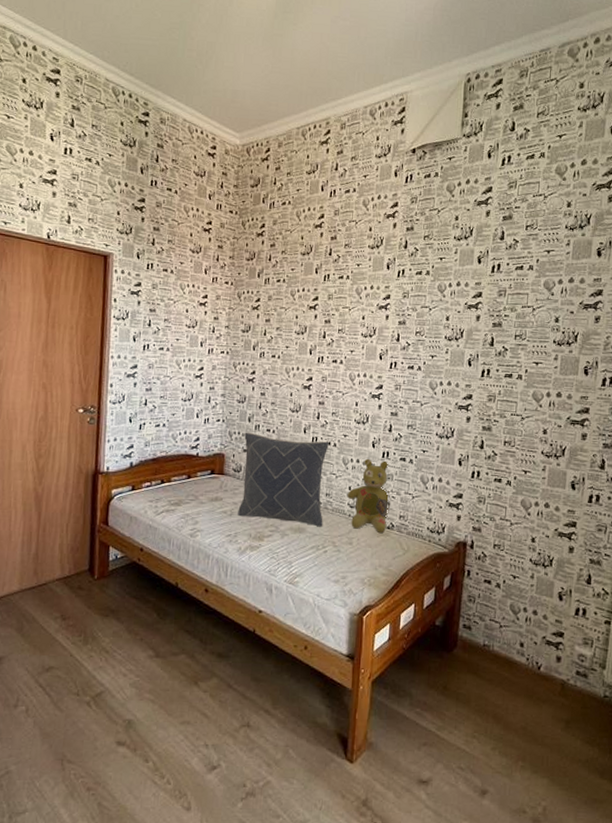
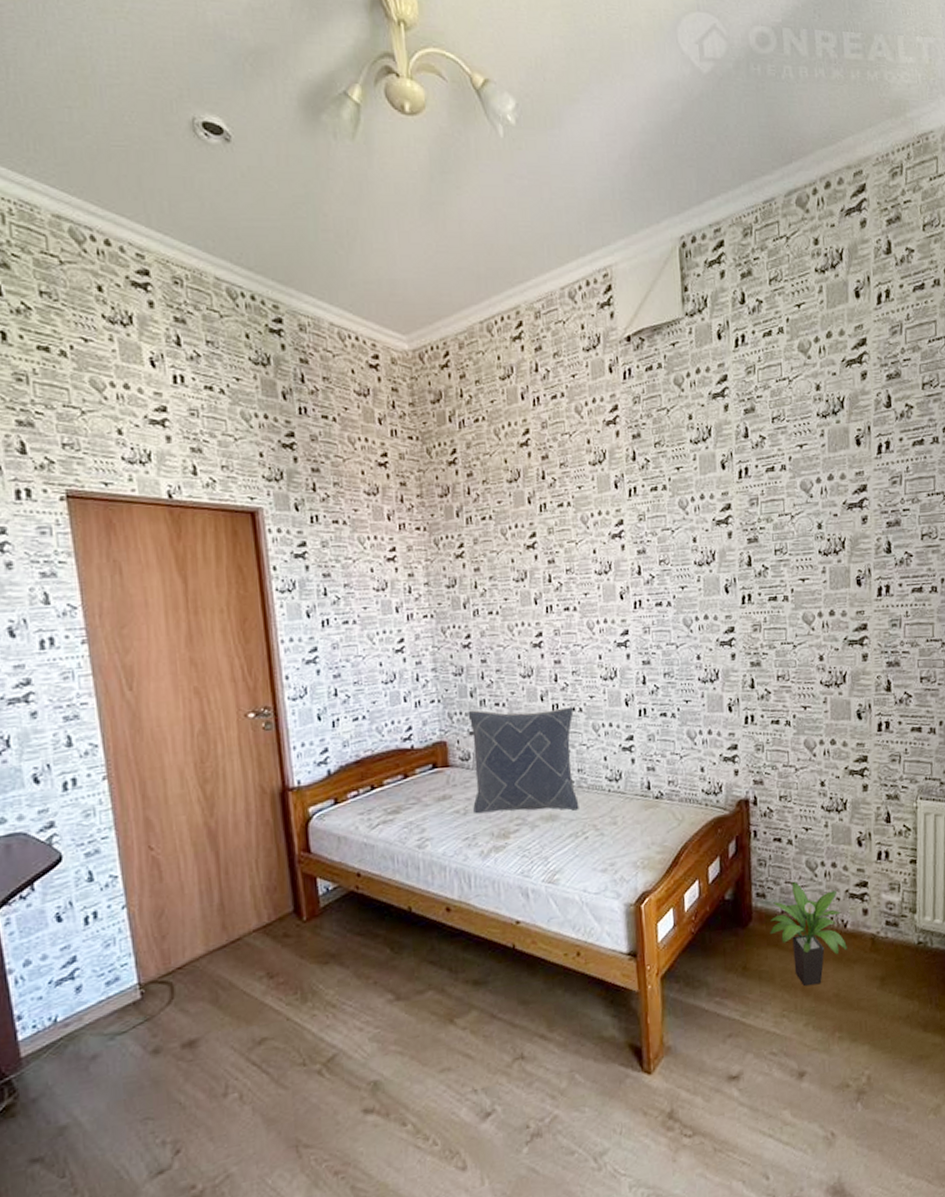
stuffed bear: present [348,458,390,534] -> none [604,720,655,806]
potted plant: none [471,620,539,715] -> present [770,881,847,986]

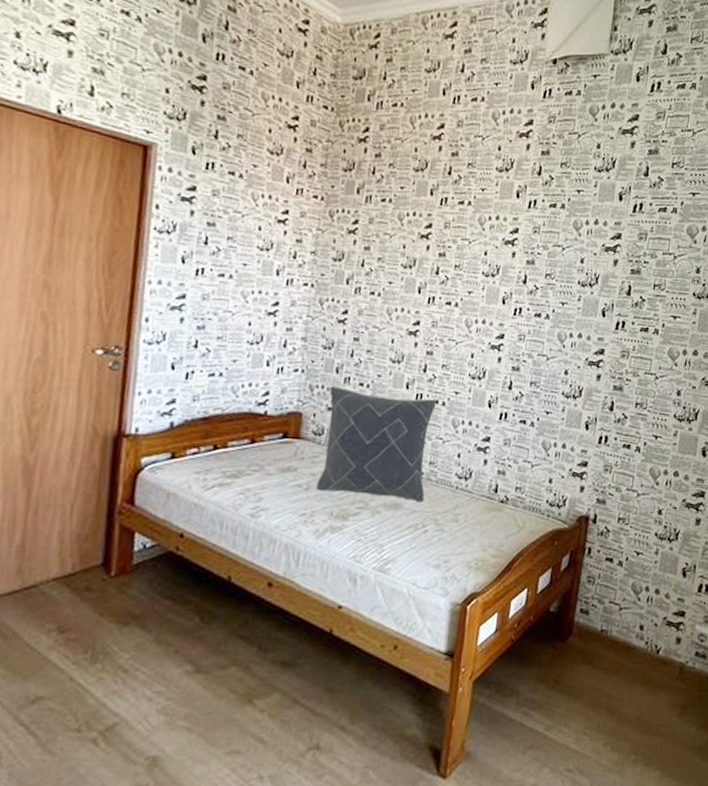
potted plant: present [770,881,847,986] -> none [587,602,656,707]

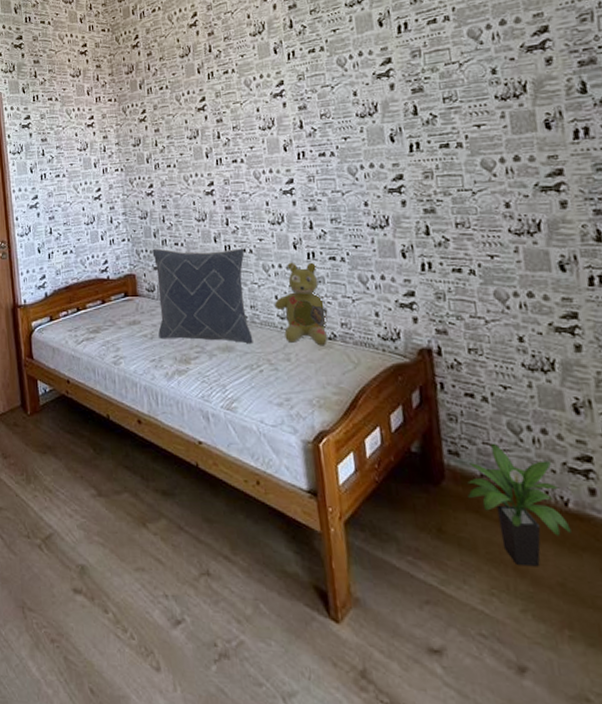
stuffed bear: none [456,420,506,509] -> present [275,262,327,346]
potted plant: none [587,602,656,707] -> present [467,443,572,567]

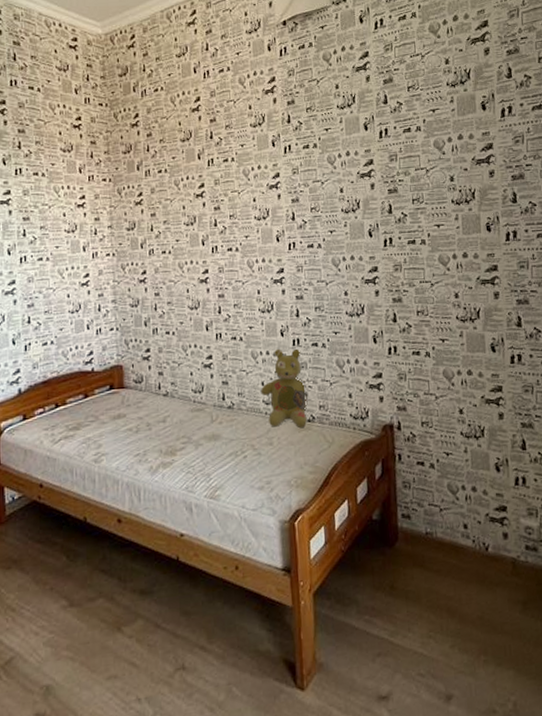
pillow: present [152,248,253,344] -> none [142,336,239,432]
potted plant: present [467,443,572,567] -> none [415,503,490,608]

